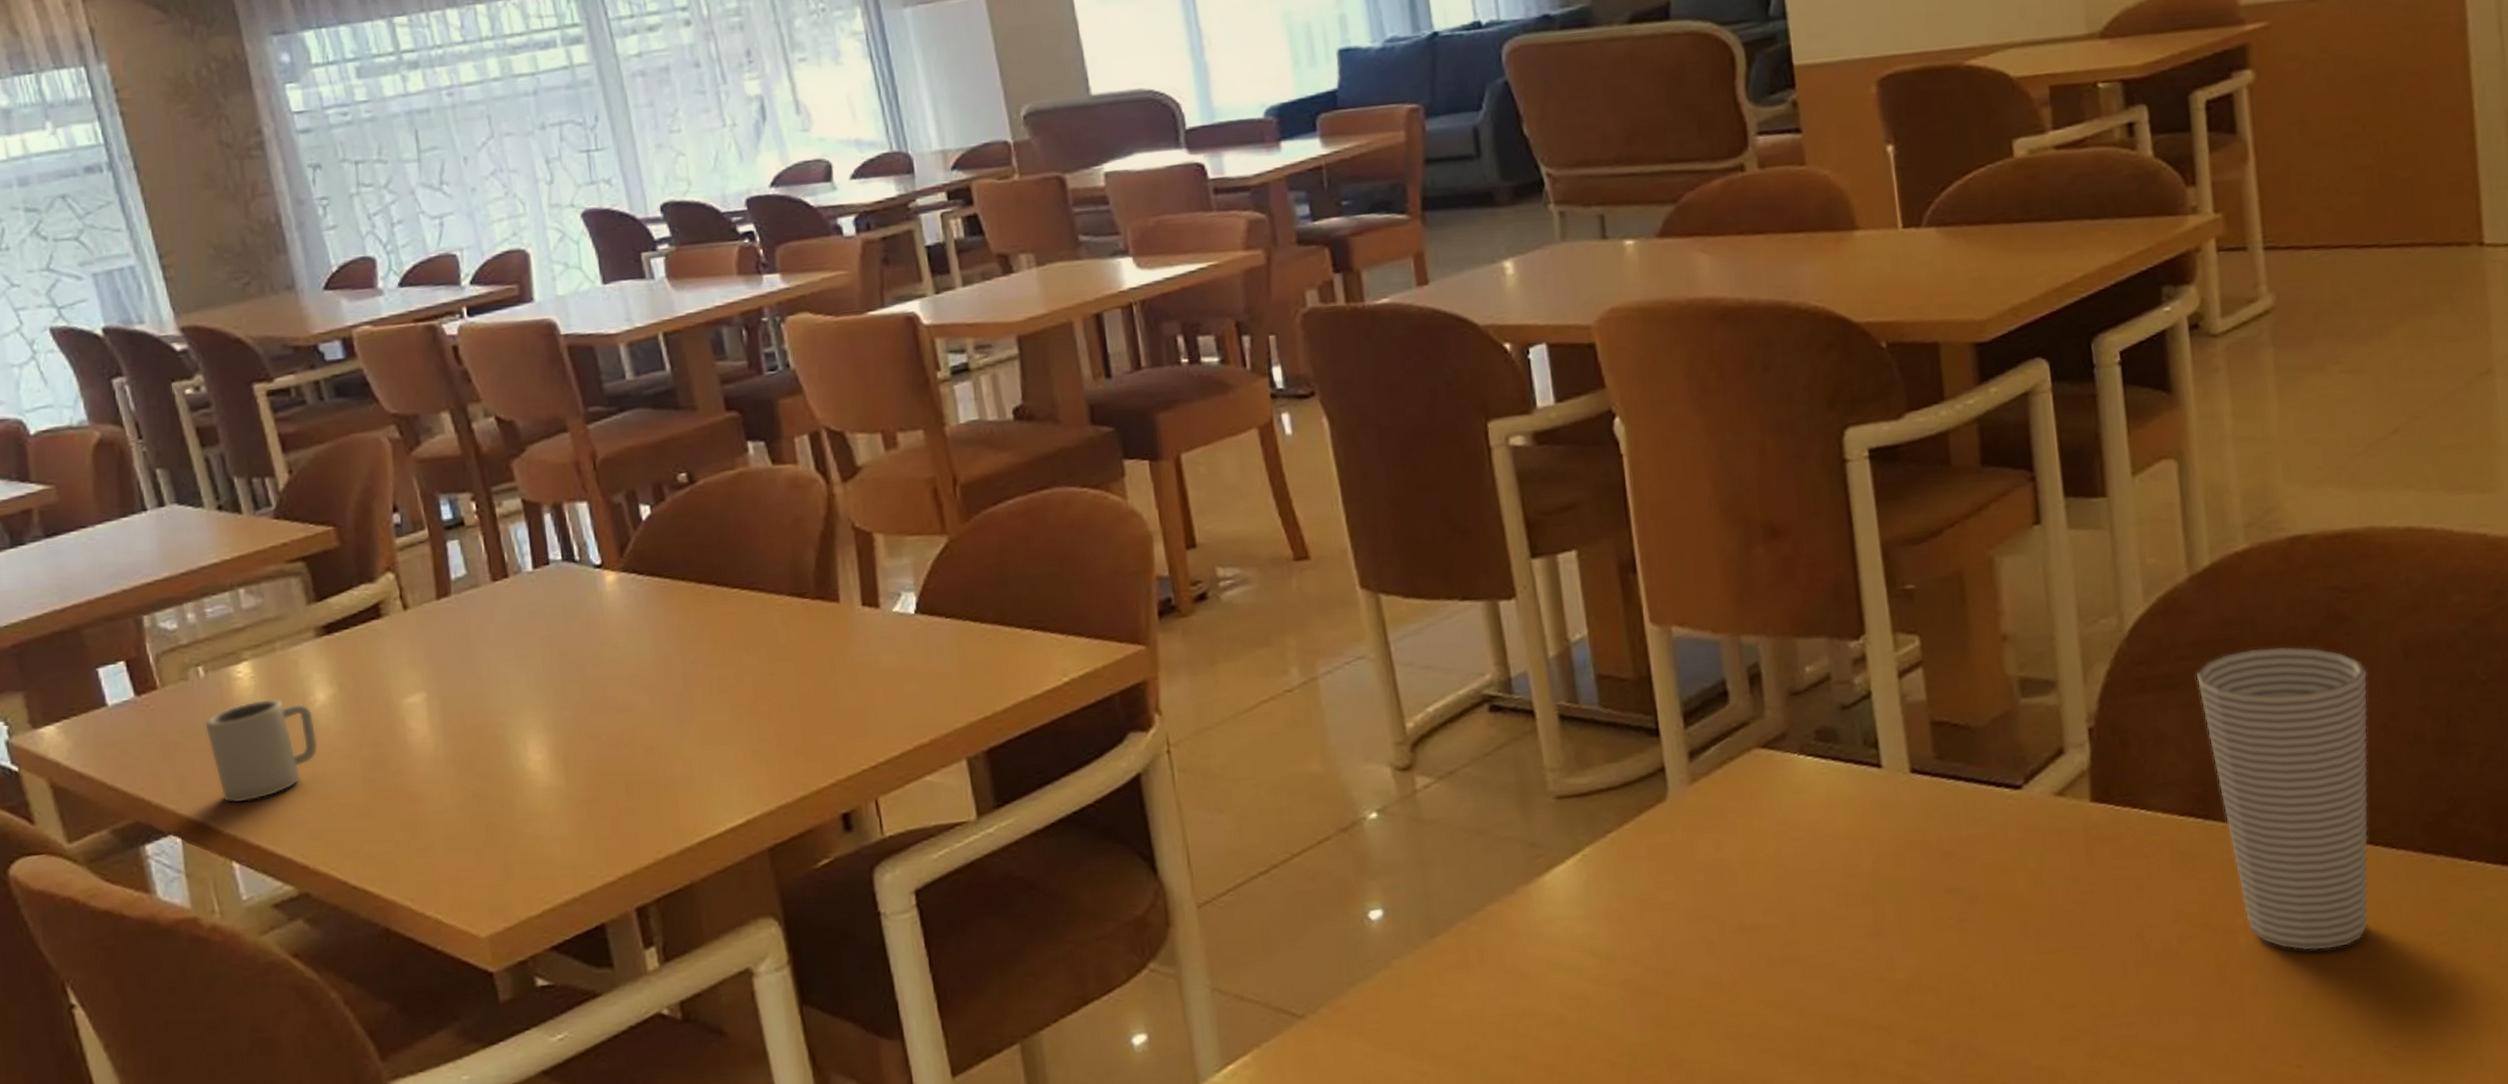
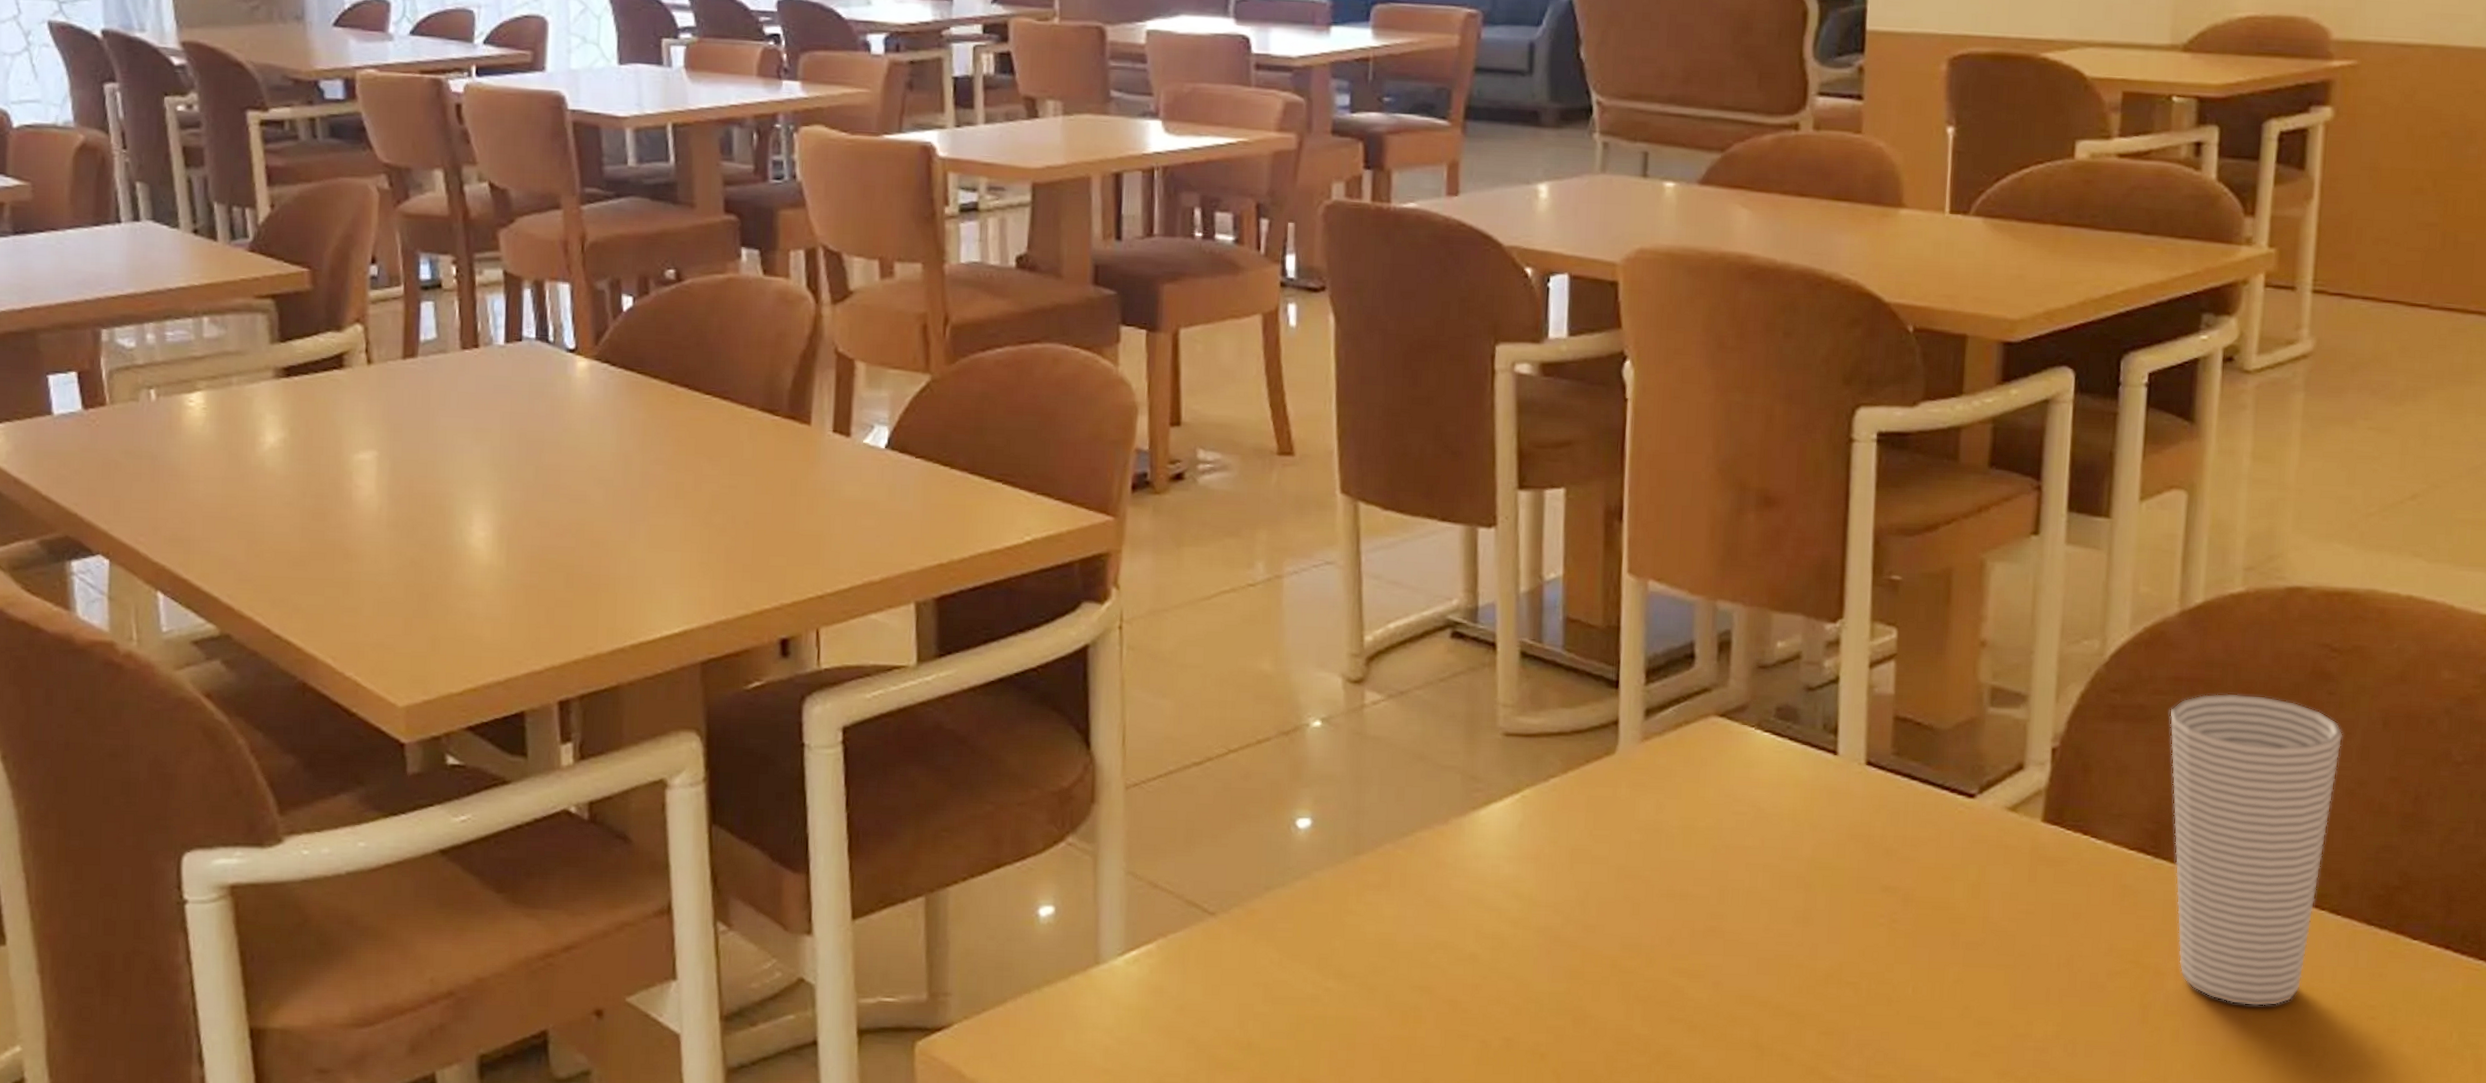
cup: present [204,698,318,803] -> none [148,432,261,534]

